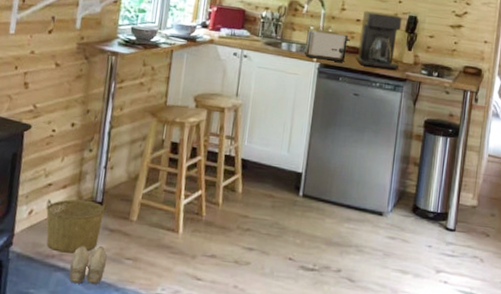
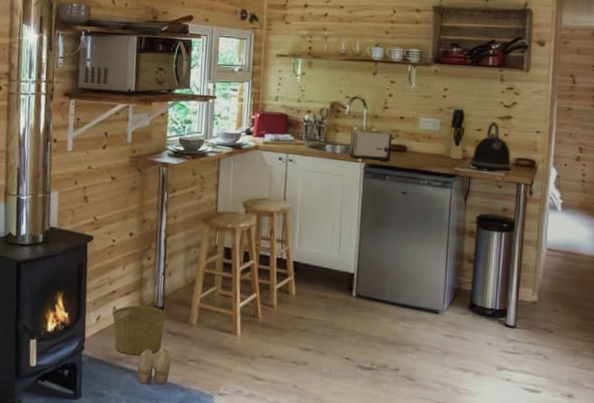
coffee maker: present [355,11,402,70] -> none [401,108,448,166]
kettle: none [421,29,460,78] -> present [471,122,512,171]

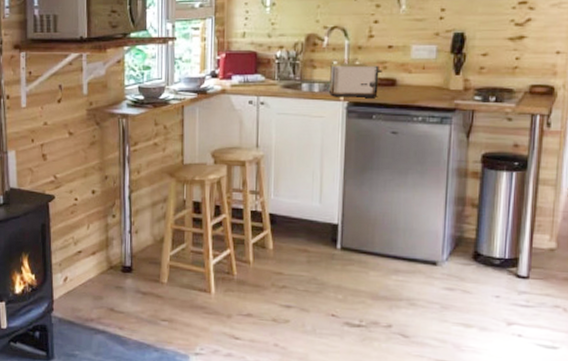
basket: present [112,305,167,356] -> none [79,264,136,317]
slippers: present [137,348,171,385] -> none [109,308,142,345]
kettle: present [471,122,512,171] -> none [474,44,525,101]

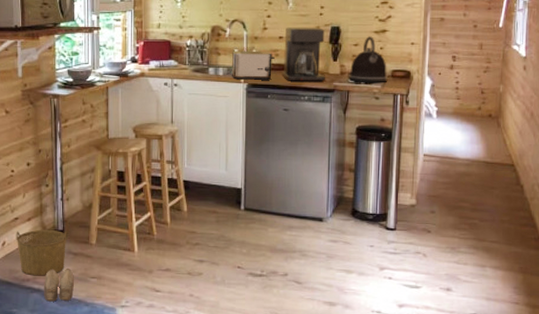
basket: none [79,264,136,317] -> present [16,229,67,276]
slippers: none [109,308,142,345] -> present [44,268,74,302]
coffee maker: none [390,34,445,99] -> present [281,27,325,82]
kettle: none [474,44,525,101] -> present [349,36,388,83]

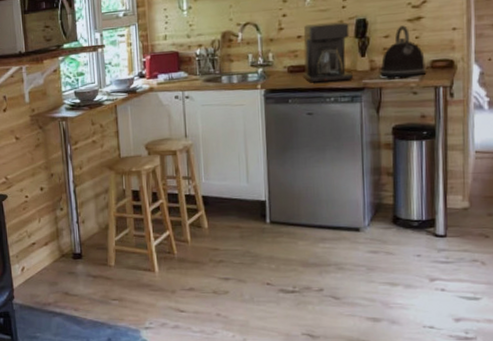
basket: present [16,229,67,276] -> none [34,253,86,300]
slippers: present [44,268,74,302] -> none [65,292,96,325]
toaster: present [231,50,275,81] -> none [246,52,294,87]

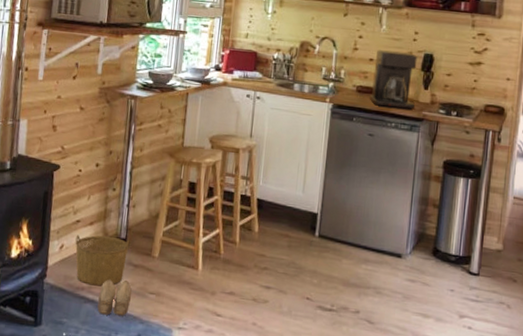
basket: none [34,253,86,300] -> present [75,235,130,287]
slippers: none [65,292,96,325] -> present [97,279,132,316]
kettle: present [380,25,427,78] -> none [439,67,481,117]

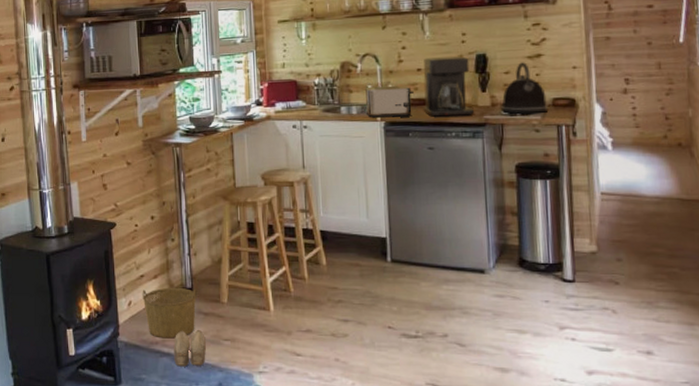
toaster: none [316,68,363,103] -> present [365,85,414,119]
kettle: none [439,67,481,117] -> present [501,62,549,115]

